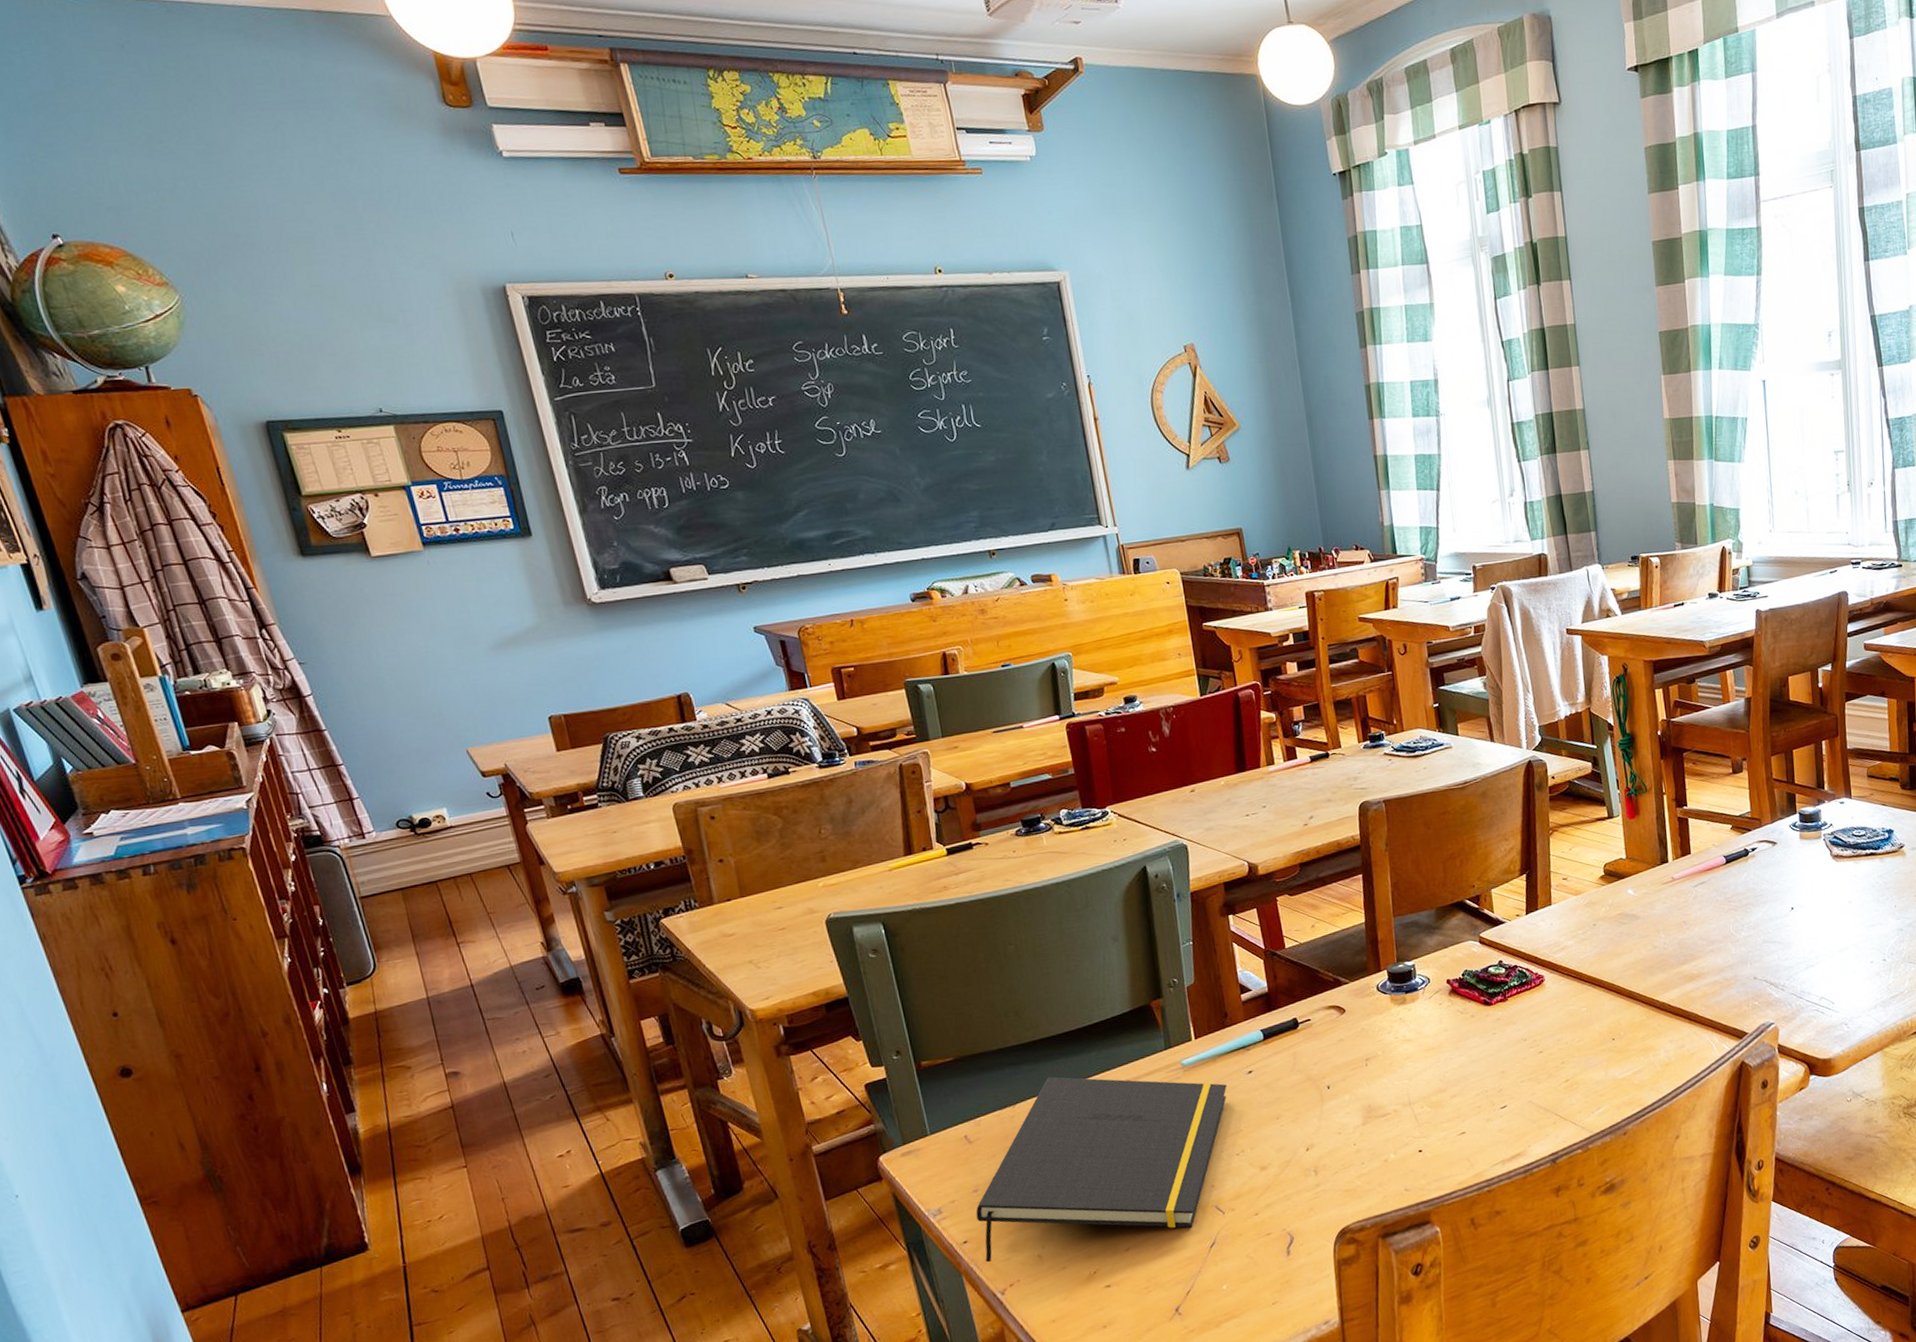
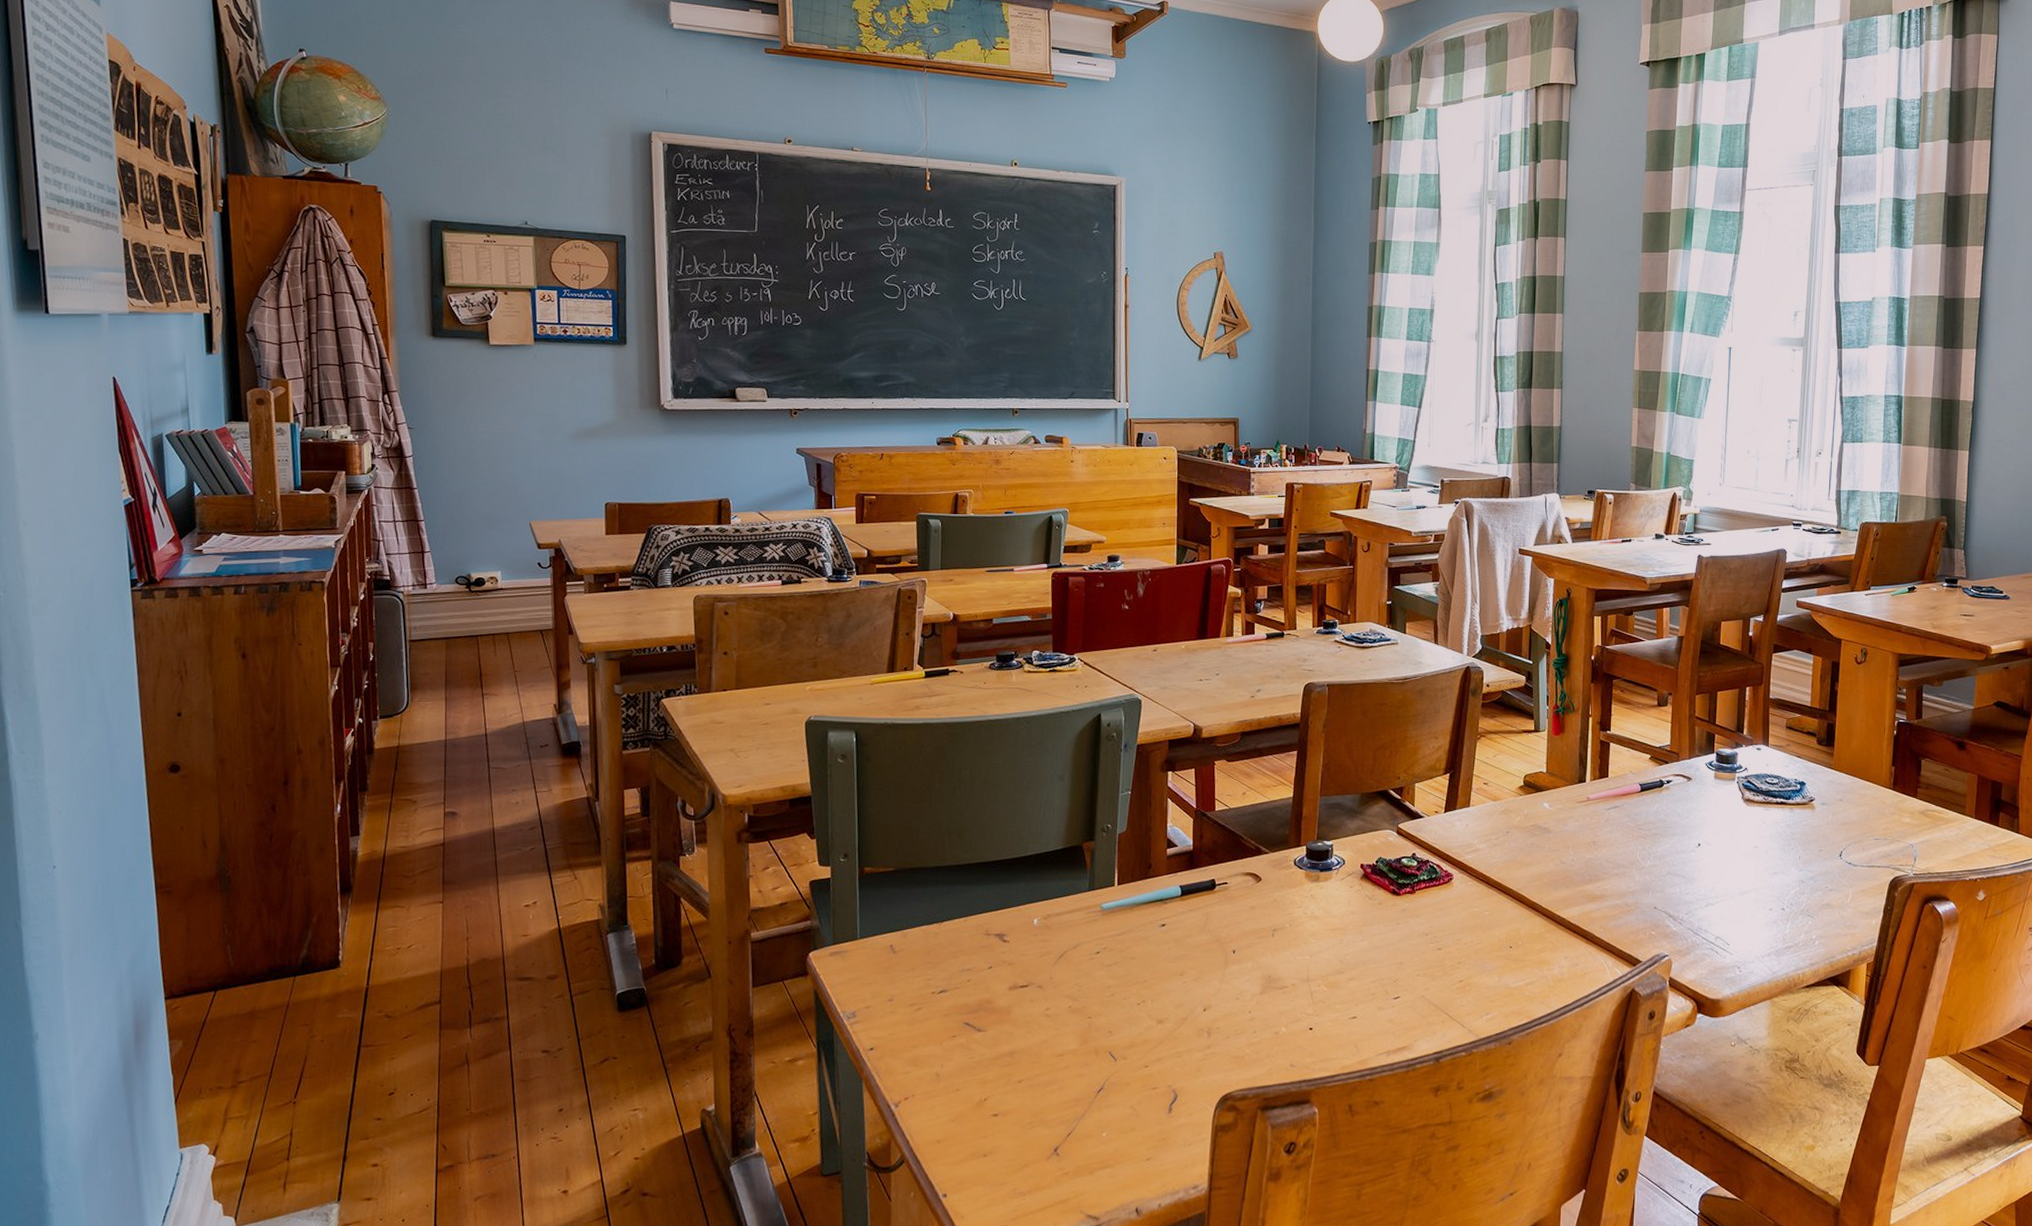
notepad: present [976,1076,1227,1263] -> none [886,901,1140,1073]

